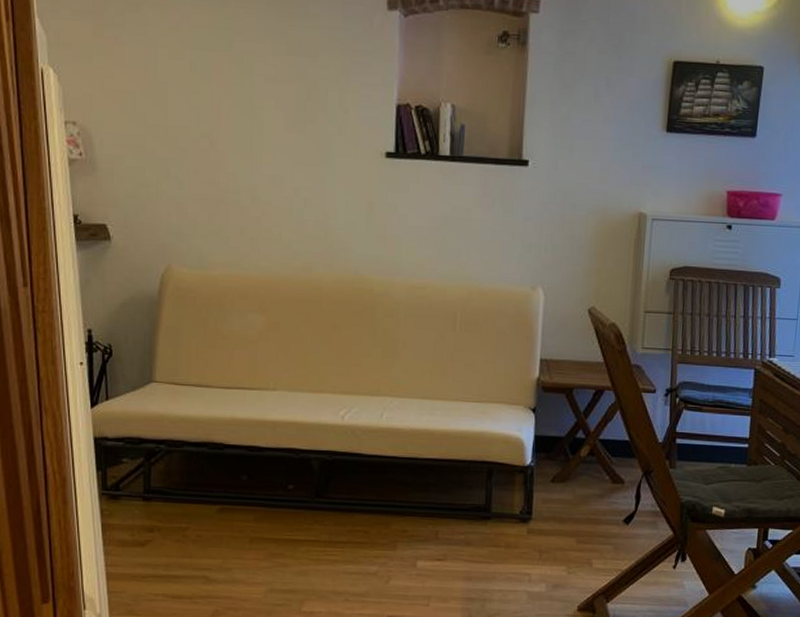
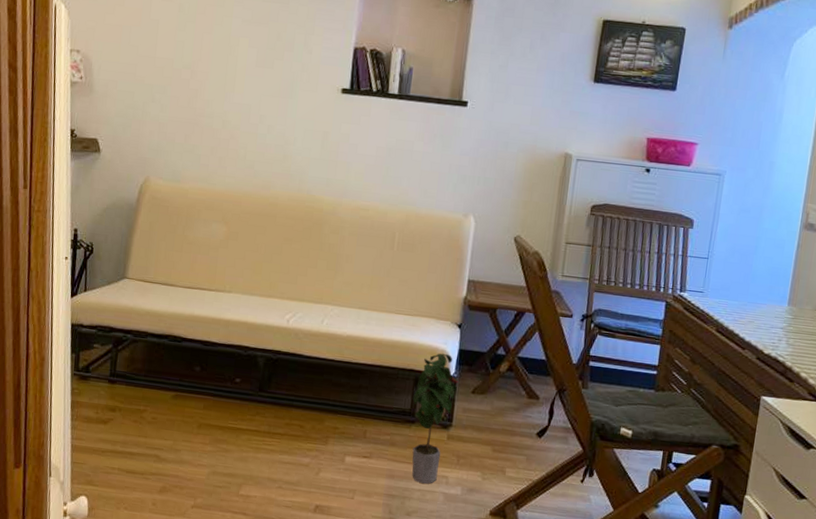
potted plant: none [487,441,536,584] -> present [412,353,459,484]

